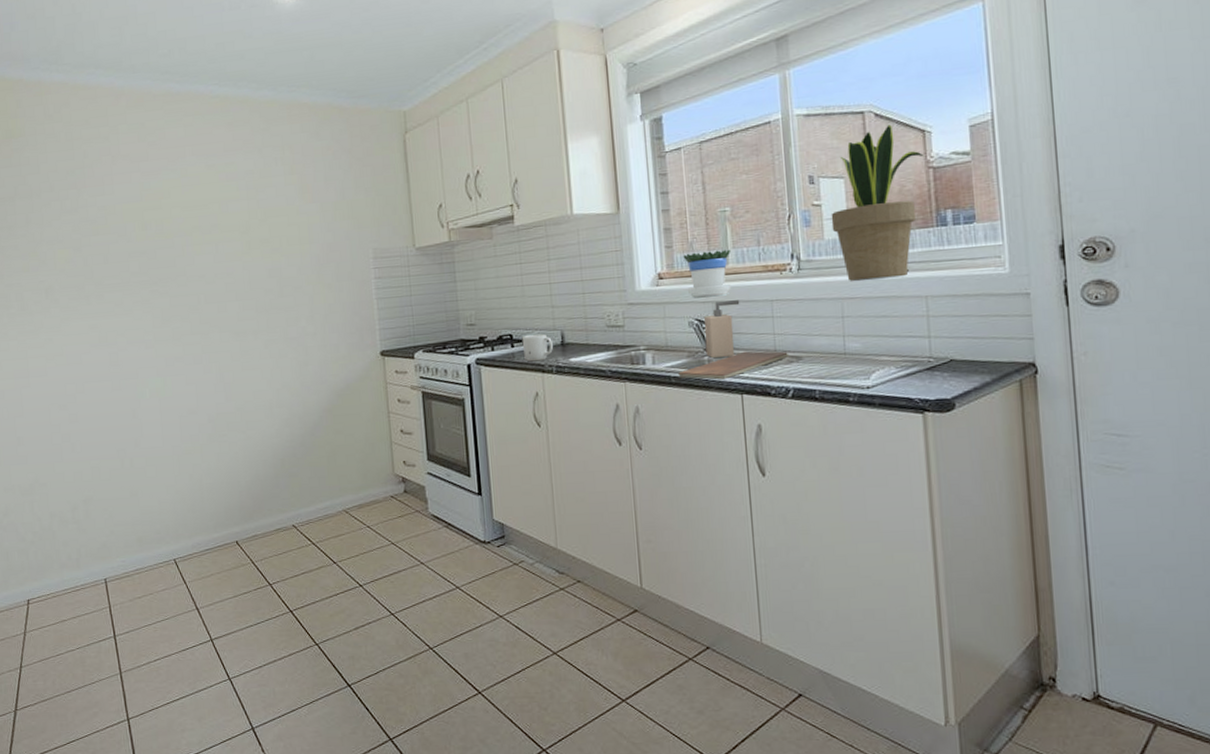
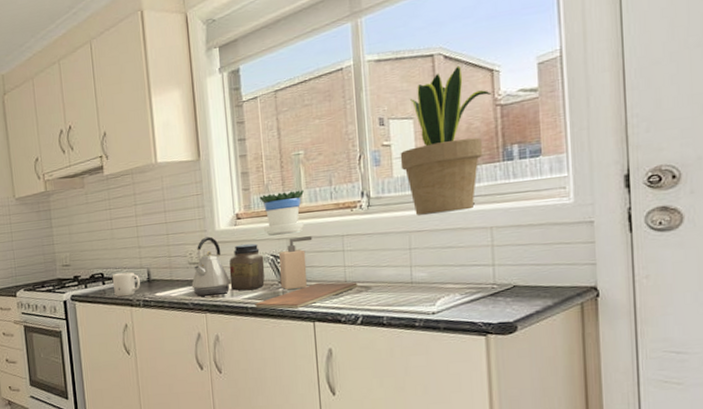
kettle: none [609,297,652,364] -> present [191,236,230,297]
jar: none [650,306,689,358] -> present [229,243,265,291]

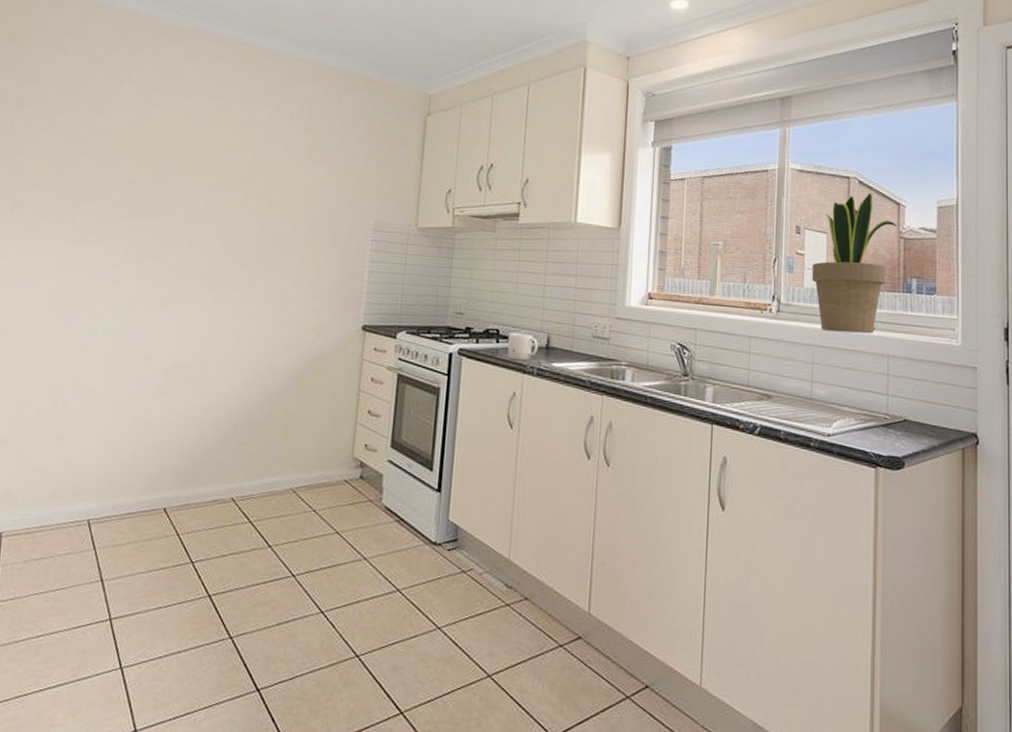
kettle: present [191,236,230,297] -> none [592,311,633,378]
jar: present [229,243,265,291] -> none [632,327,671,378]
chopping board: present [255,282,359,310] -> none [654,382,761,407]
flowerpot: present [259,189,305,236] -> none [674,278,718,325]
soap dispenser: present [279,236,313,289] -> none [683,329,721,385]

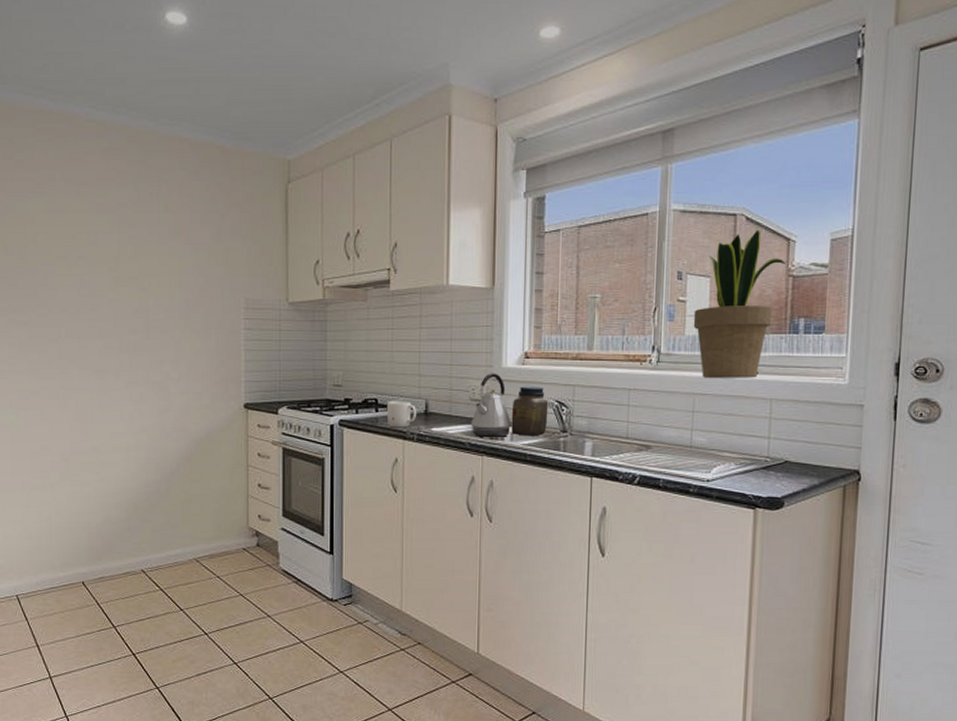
kettle: none [592,311,633,378] -> present [470,373,511,438]
jar: none [632,327,671,378] -> present [511,386,549,436]

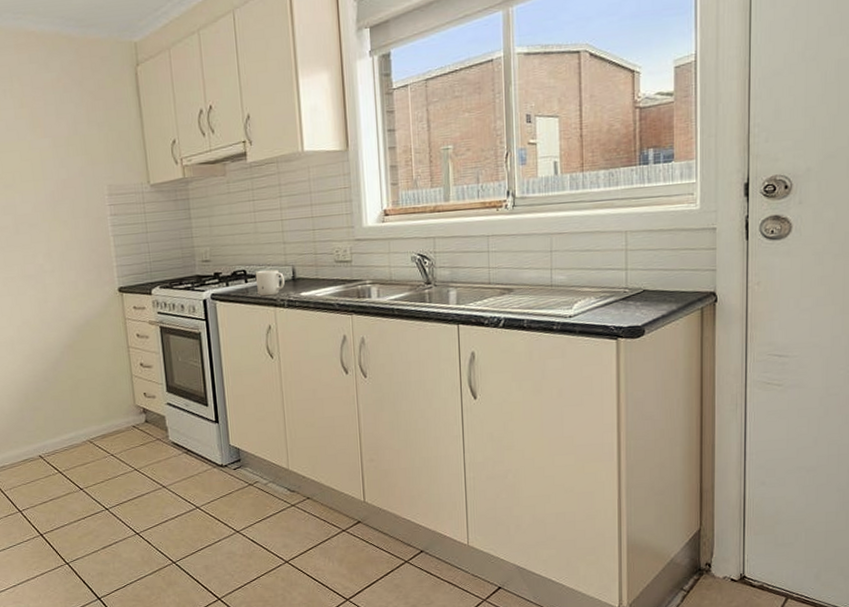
kettle: present [470,373,511,438] -> none [337,233,377,298]
jar: present [511,386,549,436] -> none [376,242,412,292]
potted plant: present [693,229,786,379] -> none [545,64,632,218]

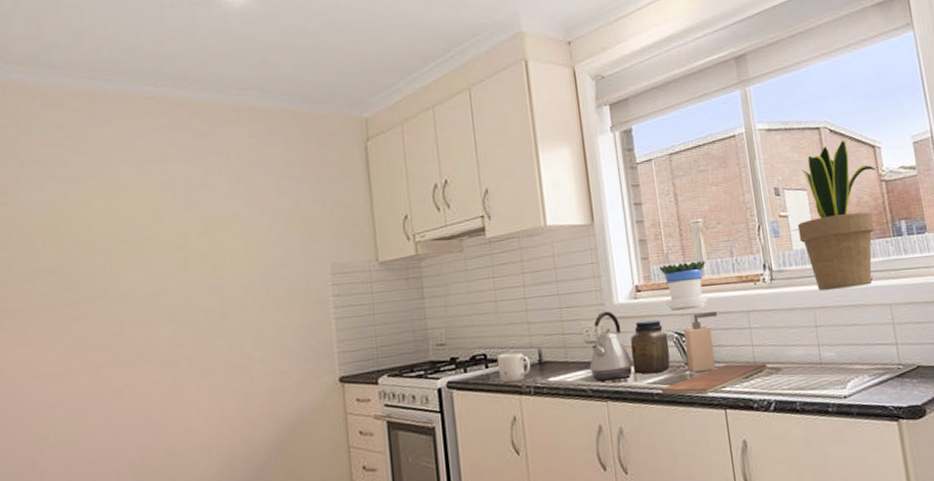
kettle: none [337,233,377,298] -> present [589,311,633,382]
jar: none [376,242,412,292] -> present [630,319,670,374]
chopping board: none [401,284,502,312] -> present [661,363,769,396]
flowerpot: none [407,186,452,234] -> present [659,260,709,311]
soap dispenser: none [426,235,459,291] -> present [684,311,718,372]
potted plant: none [545,64,632,218] -> present [797,140,876,291]

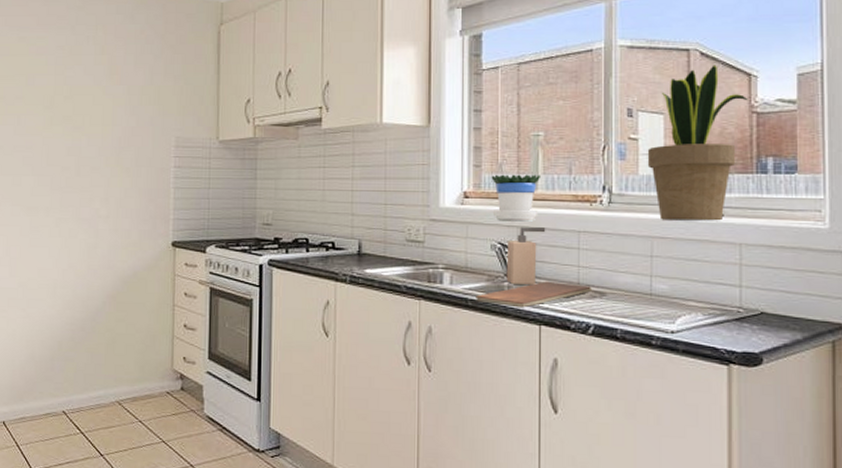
mug: present [496,352,531,383] -> none [317,240,350,269]
kettle: present [589,311,633,382] -> none [407,213,450,282]
jar: present [630,319,670,374] -> none [450,227,491,280]

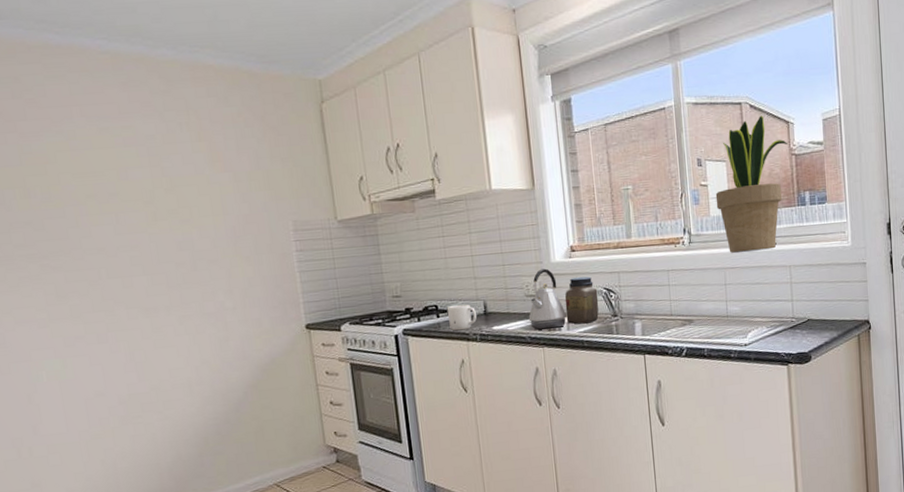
mug: none [317,240,350,269] -> present [446,303,477,331]
kettle: none [407,213,450,282] -> present [528,268,566,331]
jar: none [450,227,491,280] -> present [565,276,599,324]
chopping board: present [476,281,593,308] -> none [590,315,683,343]
flowerpot: present [491,174,540,222] -> none [592,224,634,269]
soap dispenser: present [506,227,546,285] -> none [612,270,642,323]

